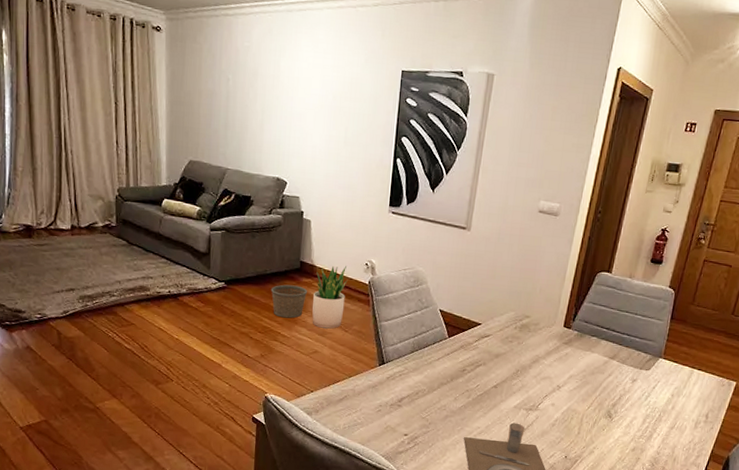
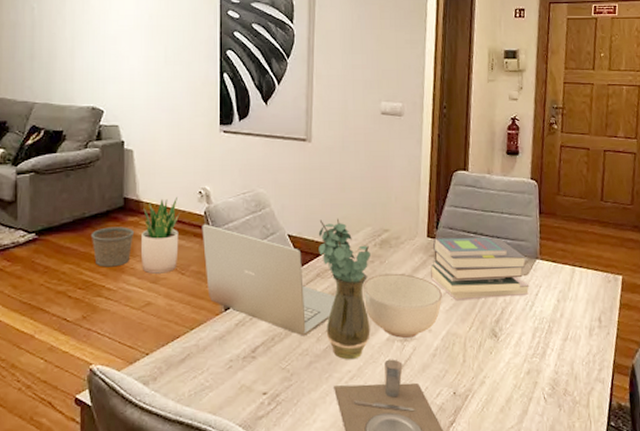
laptop: none [365,291,475,395] -> present [202,224,336,336]
vase: none [463,300,511,419] -> present [318,218,371,360]
bowl: none [499,353,570,408] -> present [362,273,443,338]
books: none [561,329,650,387] -> present [431,237,530,301]

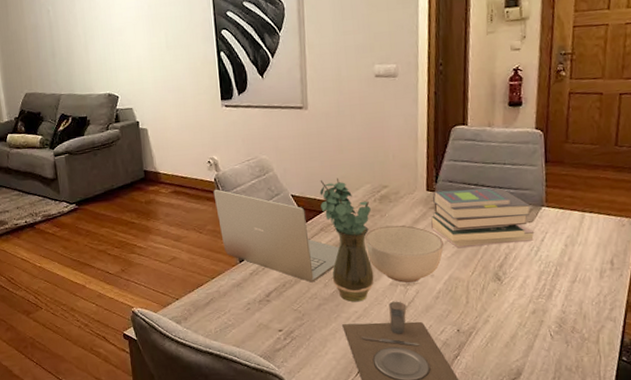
basket: present [90,226,135,267] -> none [120,195,156,230]
planter: present [142,196,180,274] -> none [161,166,195,234]

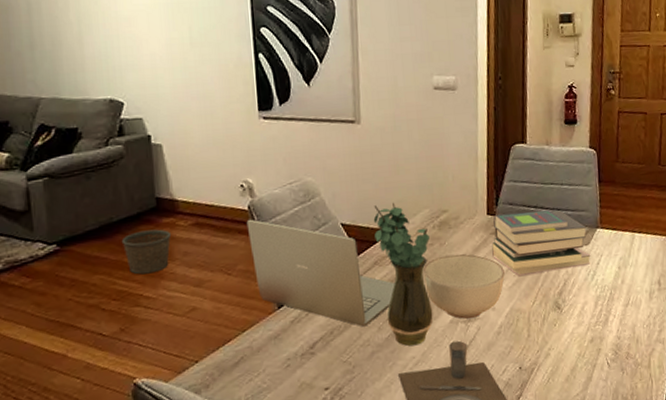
basket: none [120,195,156,230] -> present [121,229,172,275]

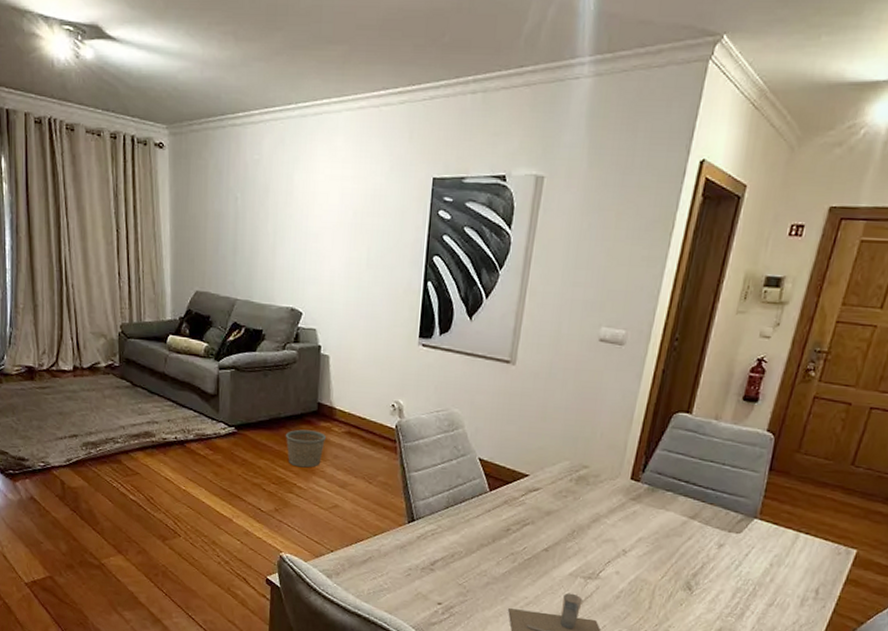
laptop: present [246,219,395,327] -> none [391,437,521,558]
vase: present [373,202,433,346] -> none [507,447,565,588]
bowl: present [423,254,506,319] -> none [550,510,638,576]
books: present [492,210,591,277] -> none [628,481,742,554]

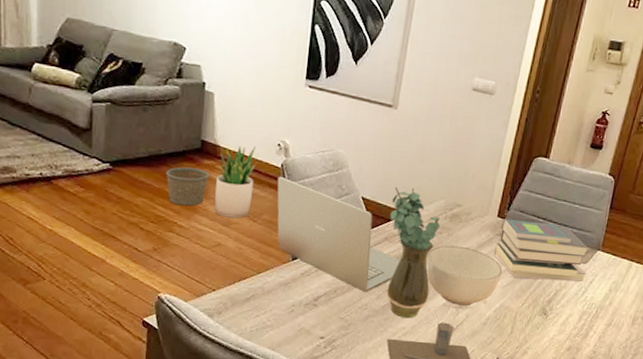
planter: none [331,407,371,480] -> present [214,145,257,218]
laptop: none [391,437,521,558] -> present [277,176,400,292]
vase: none [507,447,565,588] -> present [386,187,440,319]
bowl: none [550,510,638,576] -> present [426,245,503,306]
books: none [628,481,742,554] -> present [494,219,588,282]

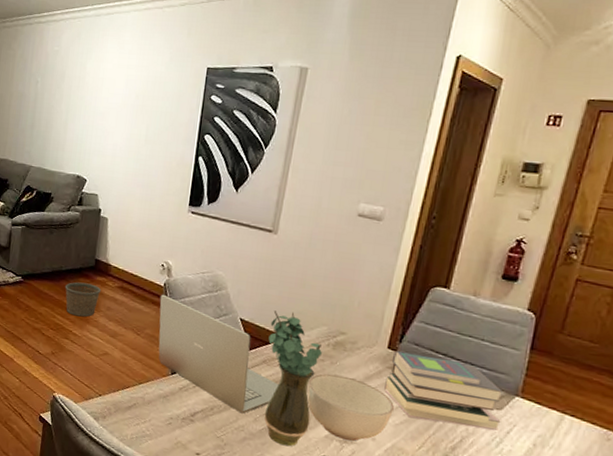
planter: present [214,145,257,218] -> none [104,265,142,331]

